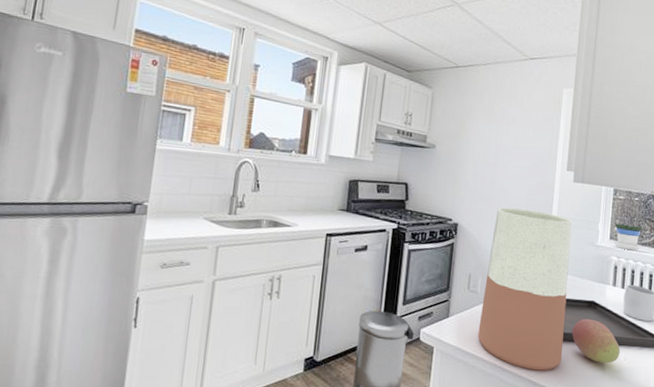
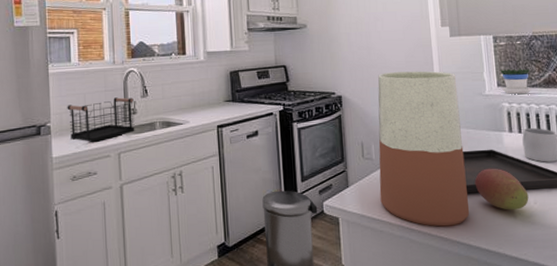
dish rack: none [168,186,243,231] -> present [67,97,135,142]

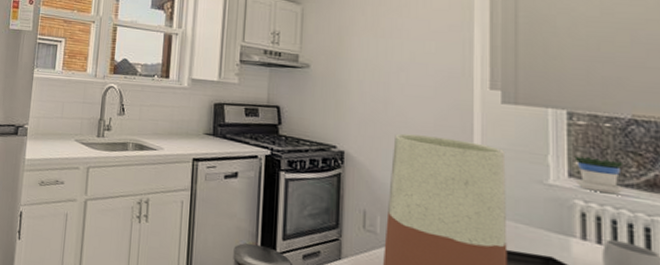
dish rack: present [67,97,135,142] -> none [44,110,110,152]

